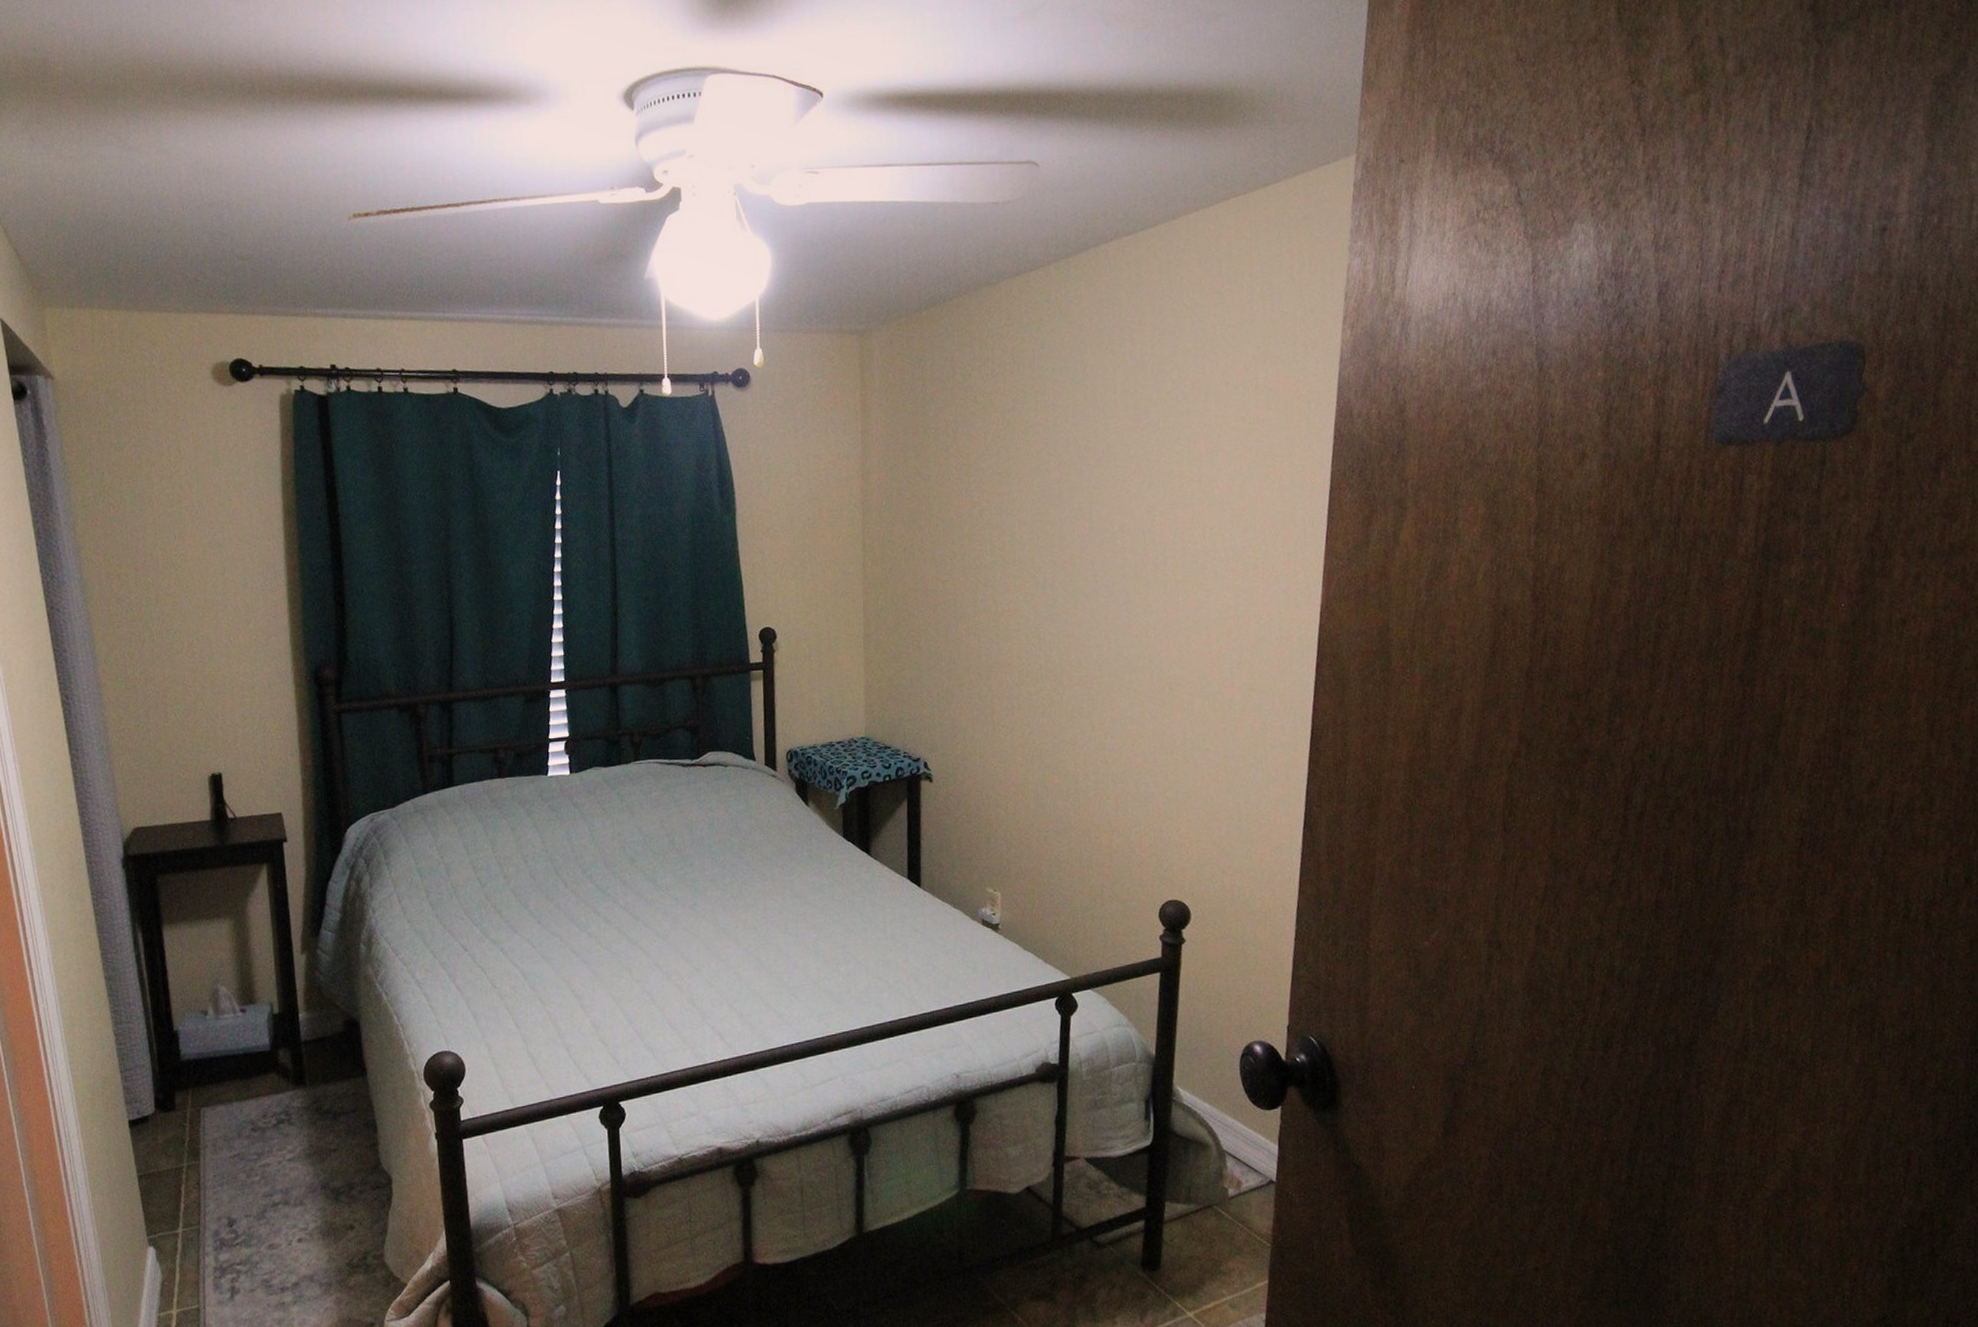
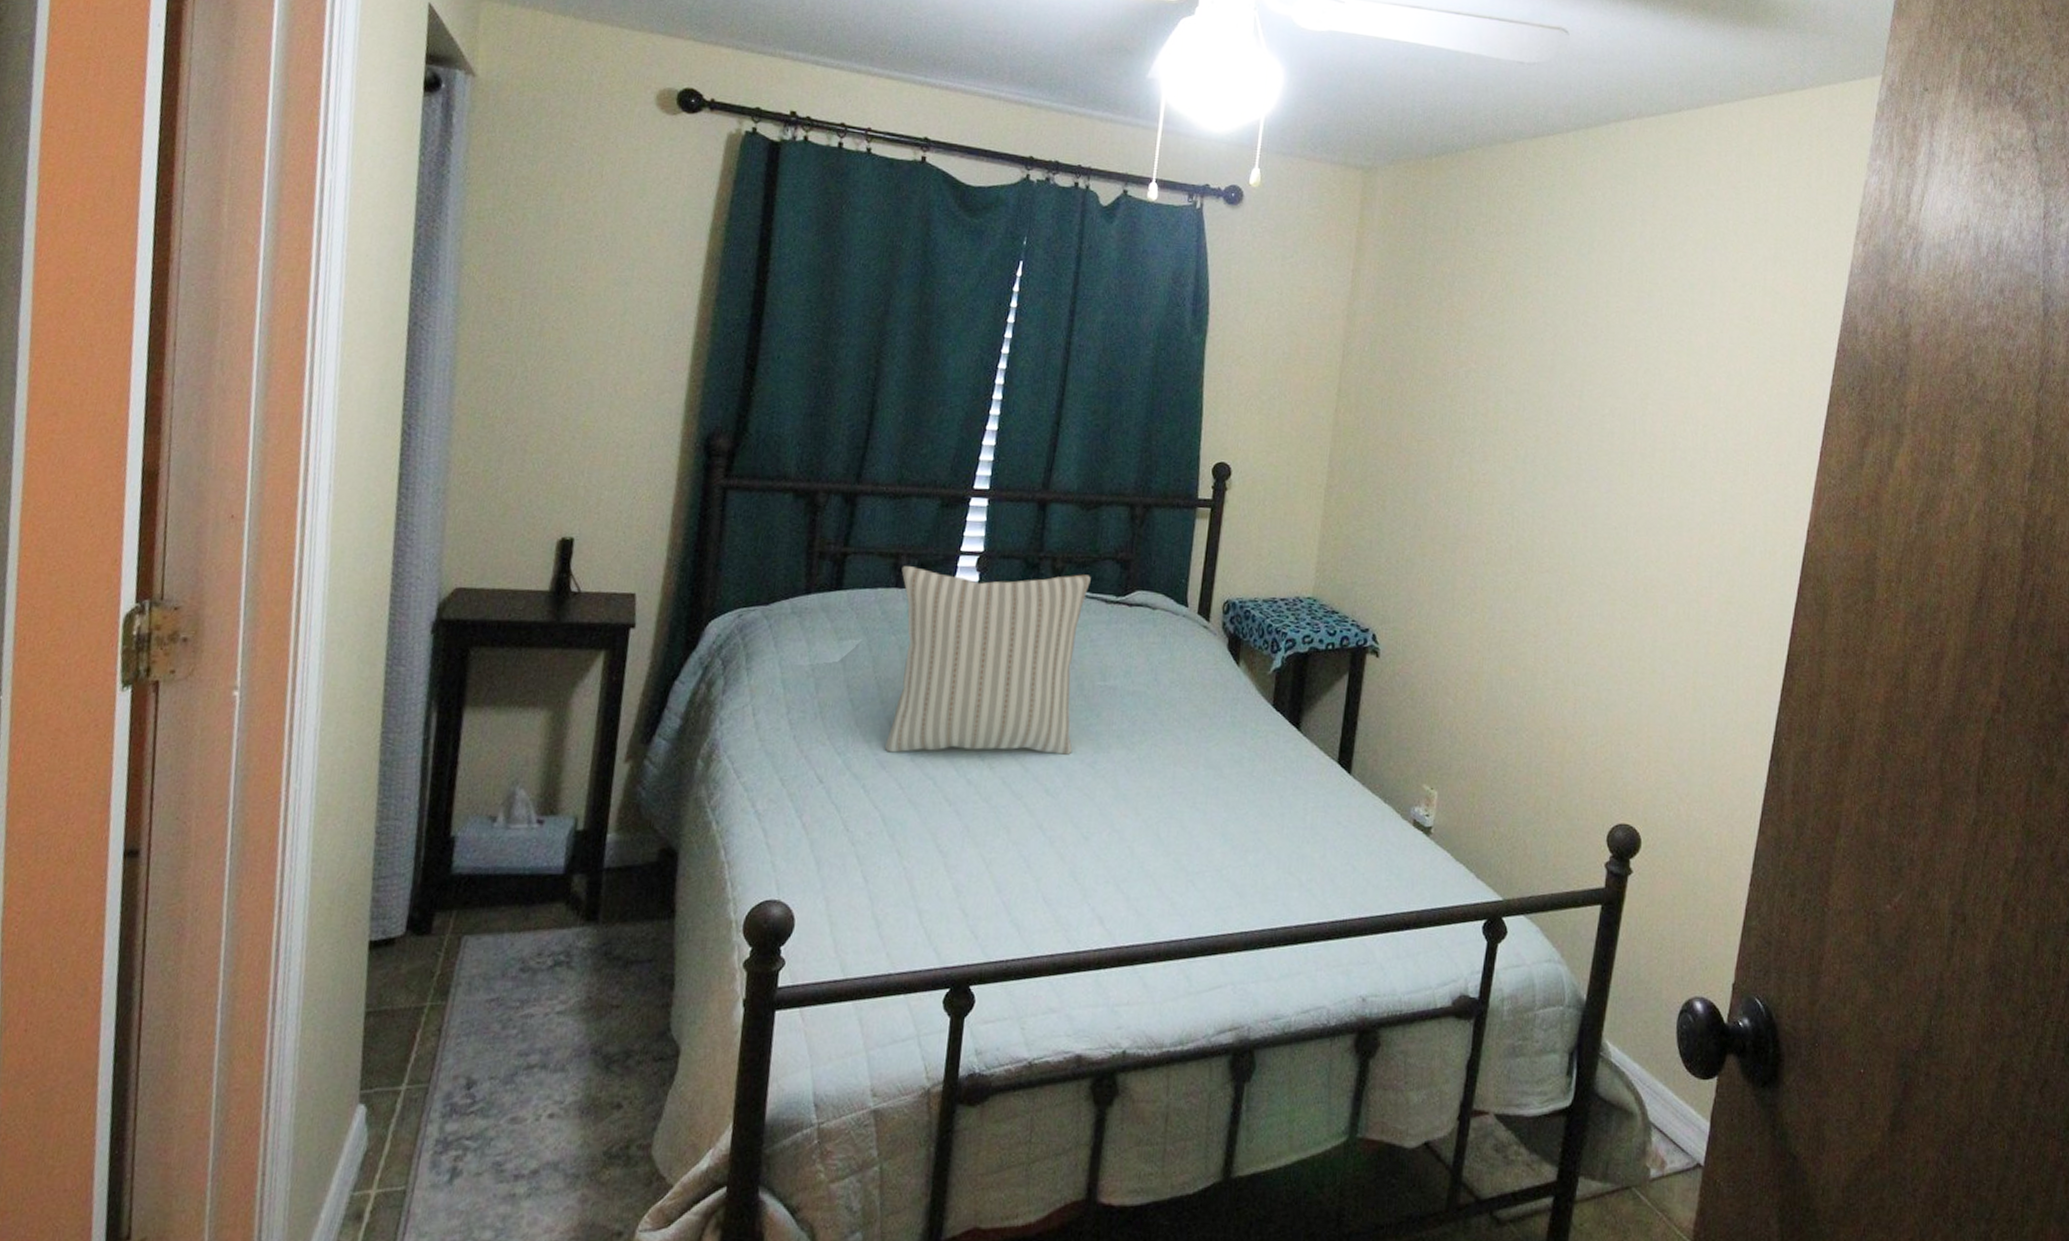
pillow: none [501,744,673,918] -> present [885,566,1091,755]

